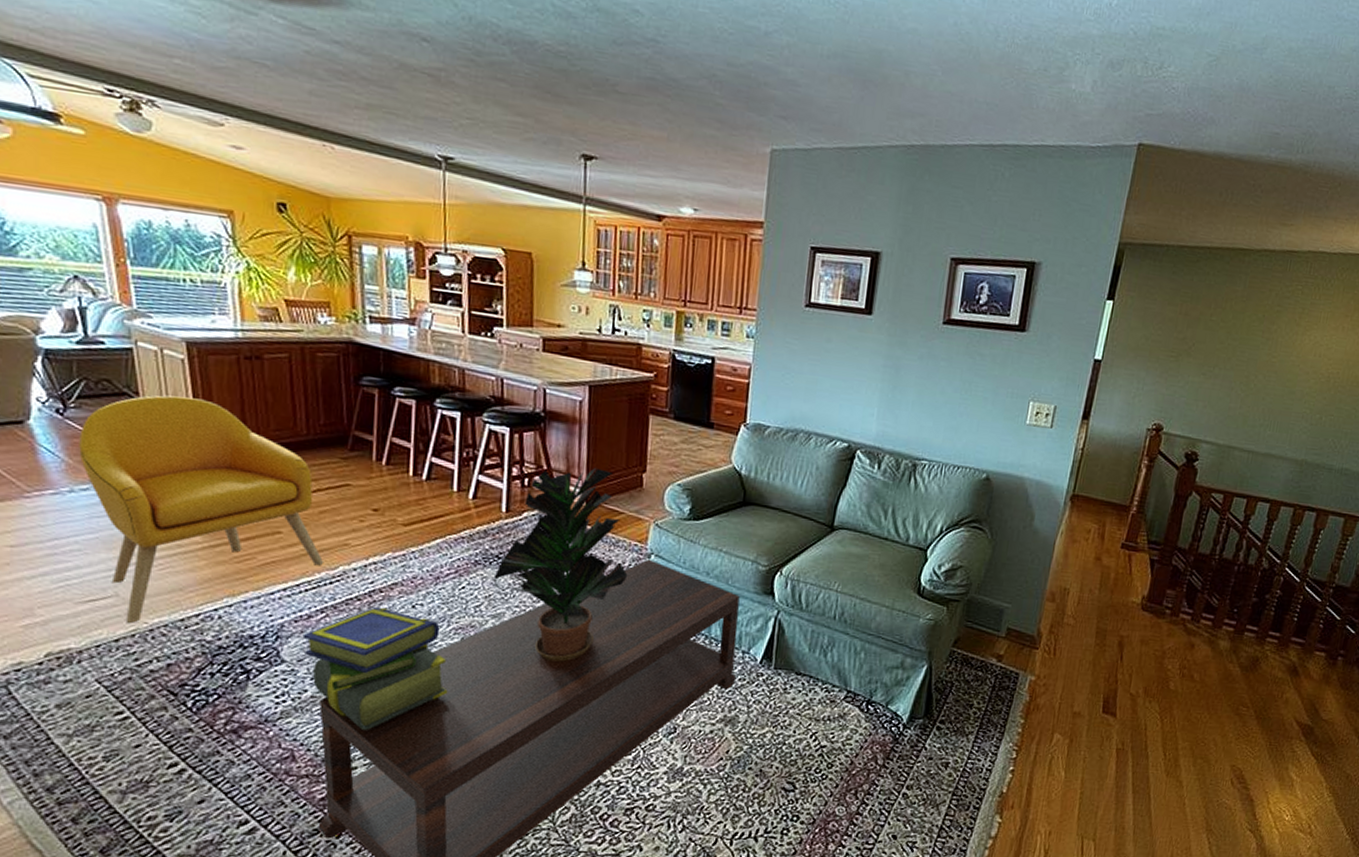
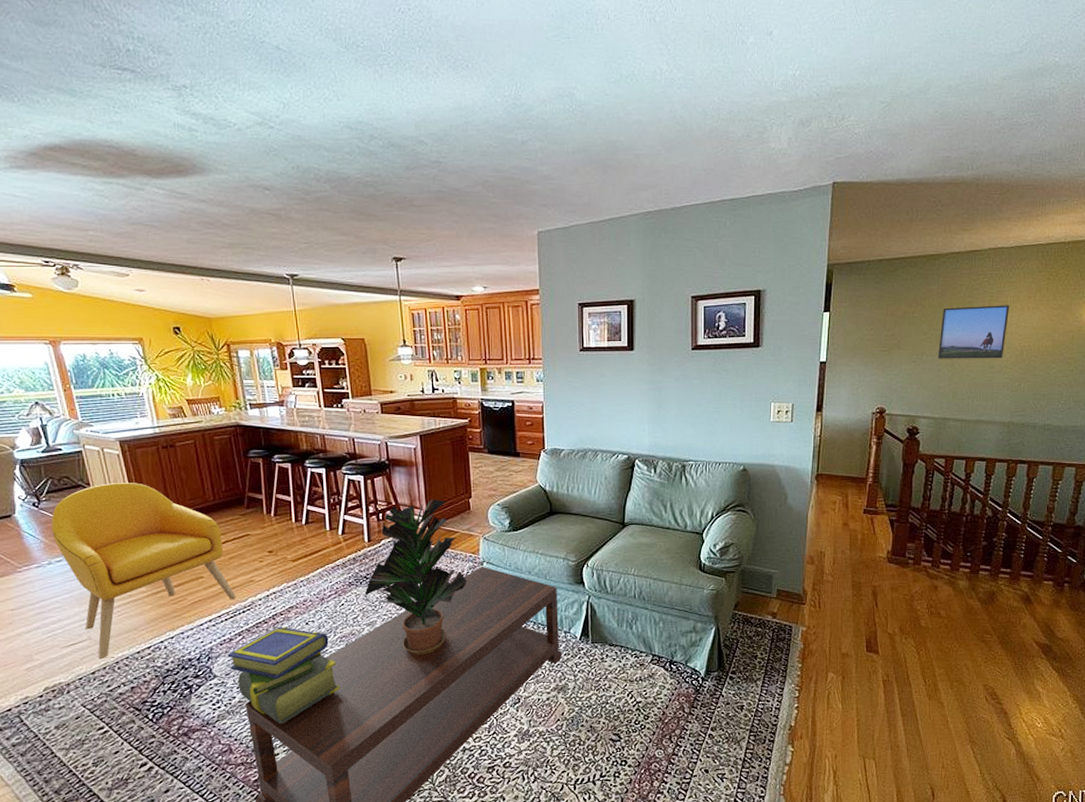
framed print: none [1231,315,1323,384] -> present [937,305,1010,359]

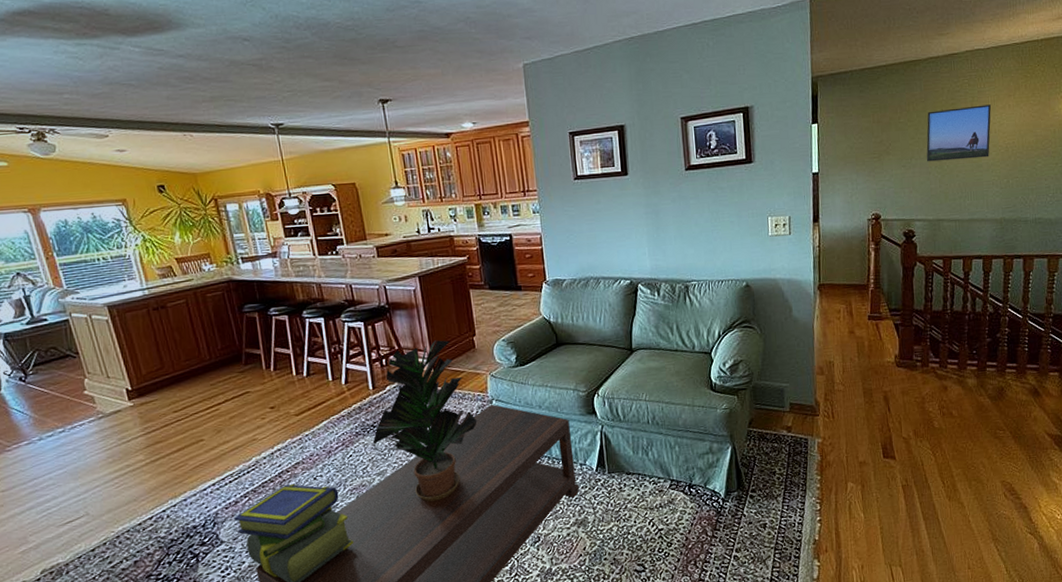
armchair: present [51,483,237,659] -> none [39,348,240,535]

